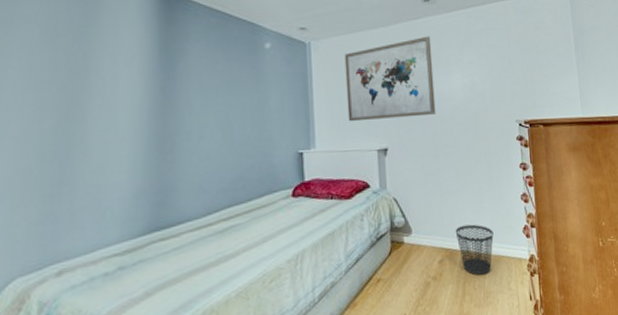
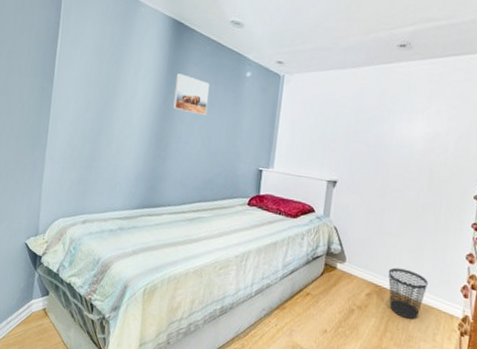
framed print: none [173,54,223,101] -> present [173,73,209,116]
wall art: present [344,36,436,122] -> none [305,81,400,158]

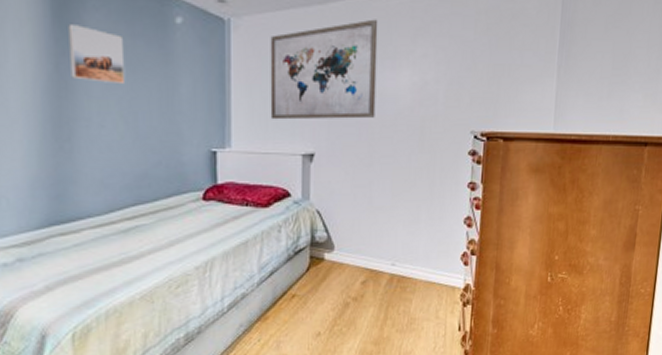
wall art: none [305,81,400,158] -> present [270,19,378,120]
wastebasket: present [388,267,428,319] -> none [383,246,427,300]

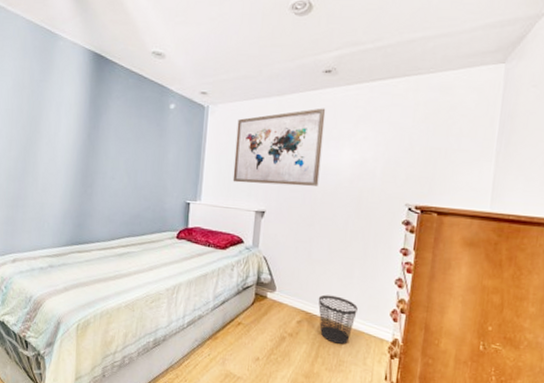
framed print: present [68,24,126,85] -> none [97,108,133,151]
wastebasket: none [383,246,427,300] -> present [318,294,358,344]

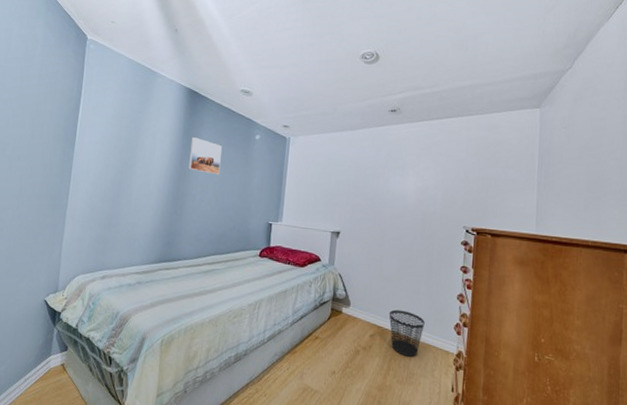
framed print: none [97,108,133,151] -> present [188,137,222,176]
wall art: present [232,108,326,186] -> none [311,141,392,210]

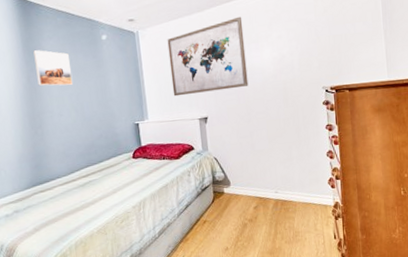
wall art: none [311,141,392,210] -> present [167,16,249,97]
wastebasket: present [389,309,425,357] -> none [267,177,302,219]

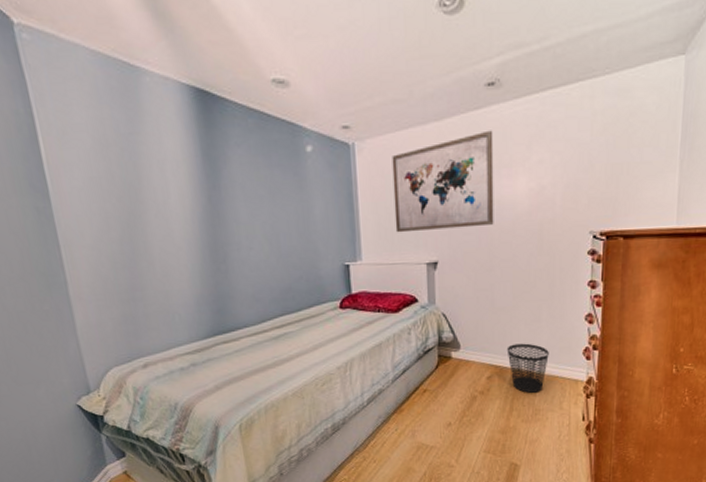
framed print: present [33,50,73,86] -> none [216,161,267,211]
wastebasket: none [267,177,302,219] -> present [507,343,549,393]

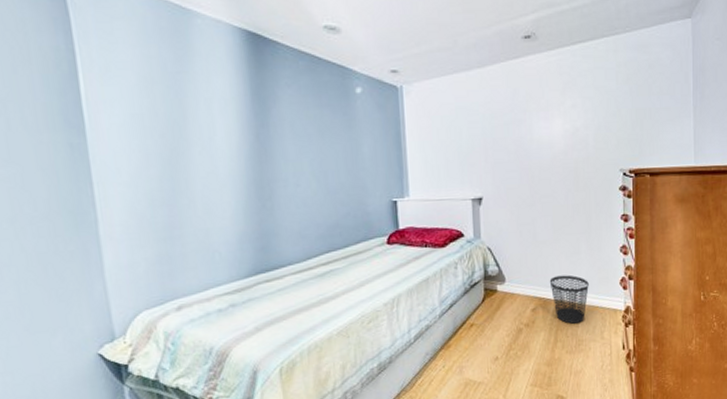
wall art: present [392,130,494,233] -> none [438,77,534,170]

